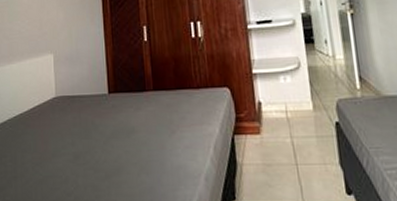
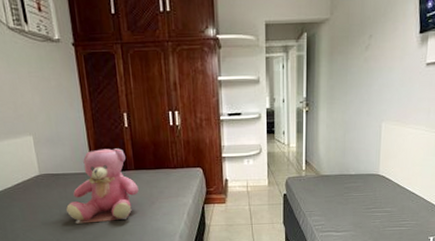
teddy bear: none [79,65,158,157] -> present [66,148,139,224]

